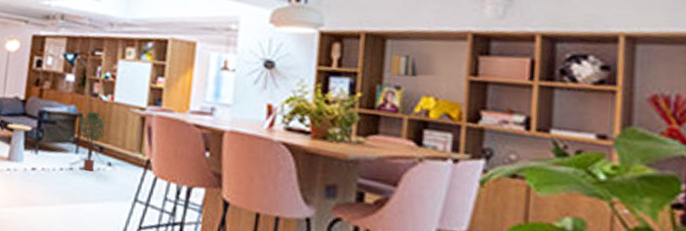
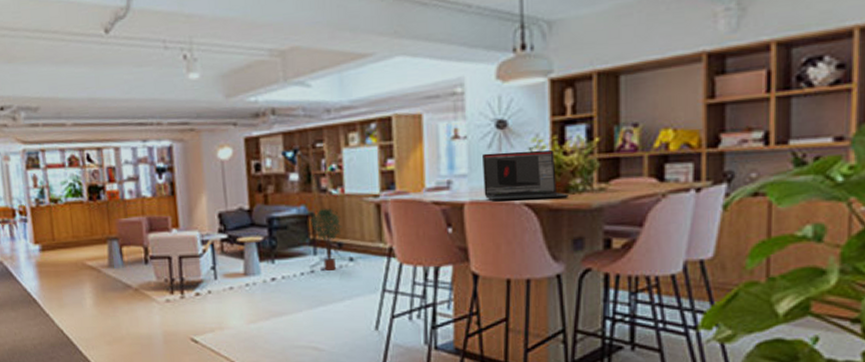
laptop: none [244,88,326,146] -> present [481,150,568,202]
books: present [391,54,419,78] -> none [627,88,655,113]

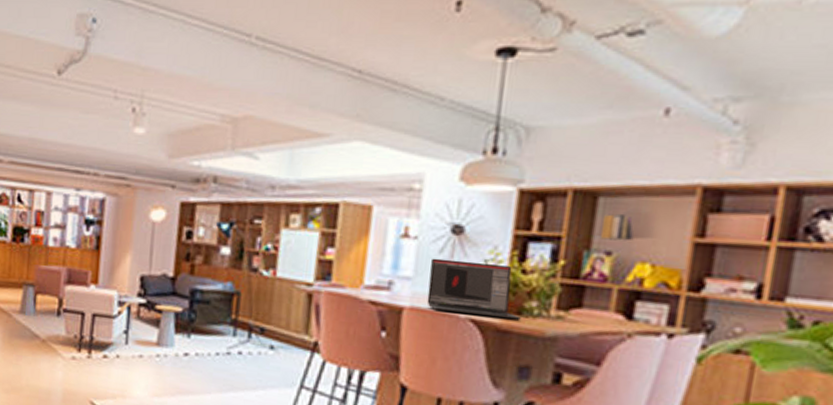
potted tree: present [310,207,343,271] -> none [235,288,268,356]
books: none [627,88,655,113] -> present [601,214,635,241]

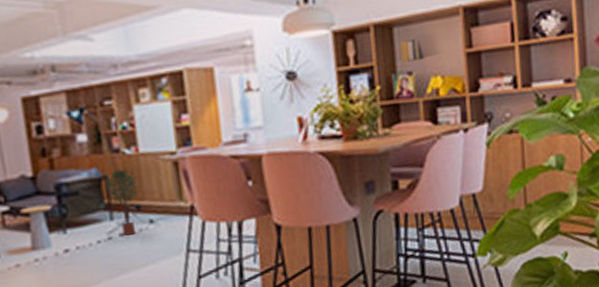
potted tree: none [235,288,268,356] -> present [104,168,140,236]
laptop: present [427,258,521,322] -> none [275,99,358,152]

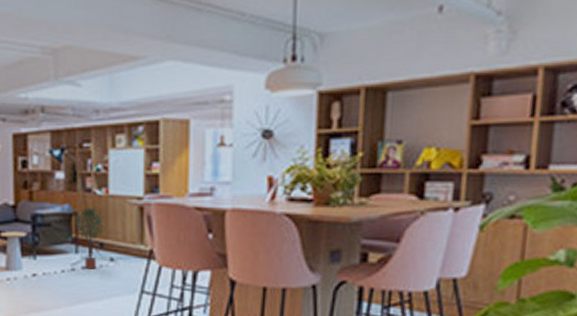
books: present [400,39,425,63] -> none [392,106,420,130]

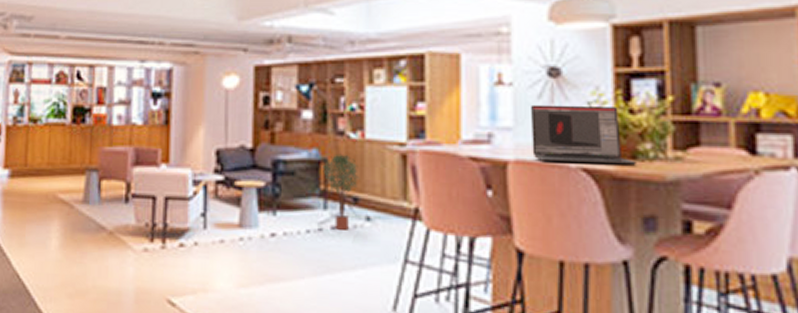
laptop: none [246,162,329,212] -> present [530,104,636,167]

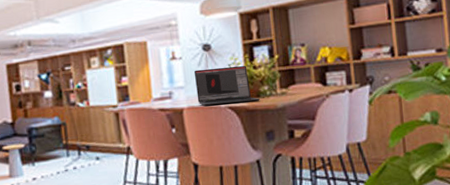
potted tree: present [323,154,360,230] -> none [63,117,89,169]

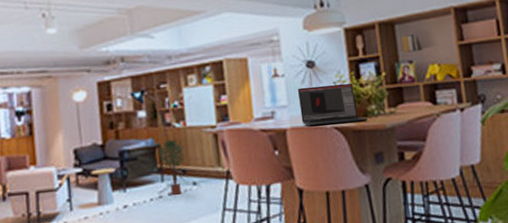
potted tree: none [63,117,89,169] -> present [157,139,186,195]
books: none [294,18,315,37] -> present [401,34,423,53]

